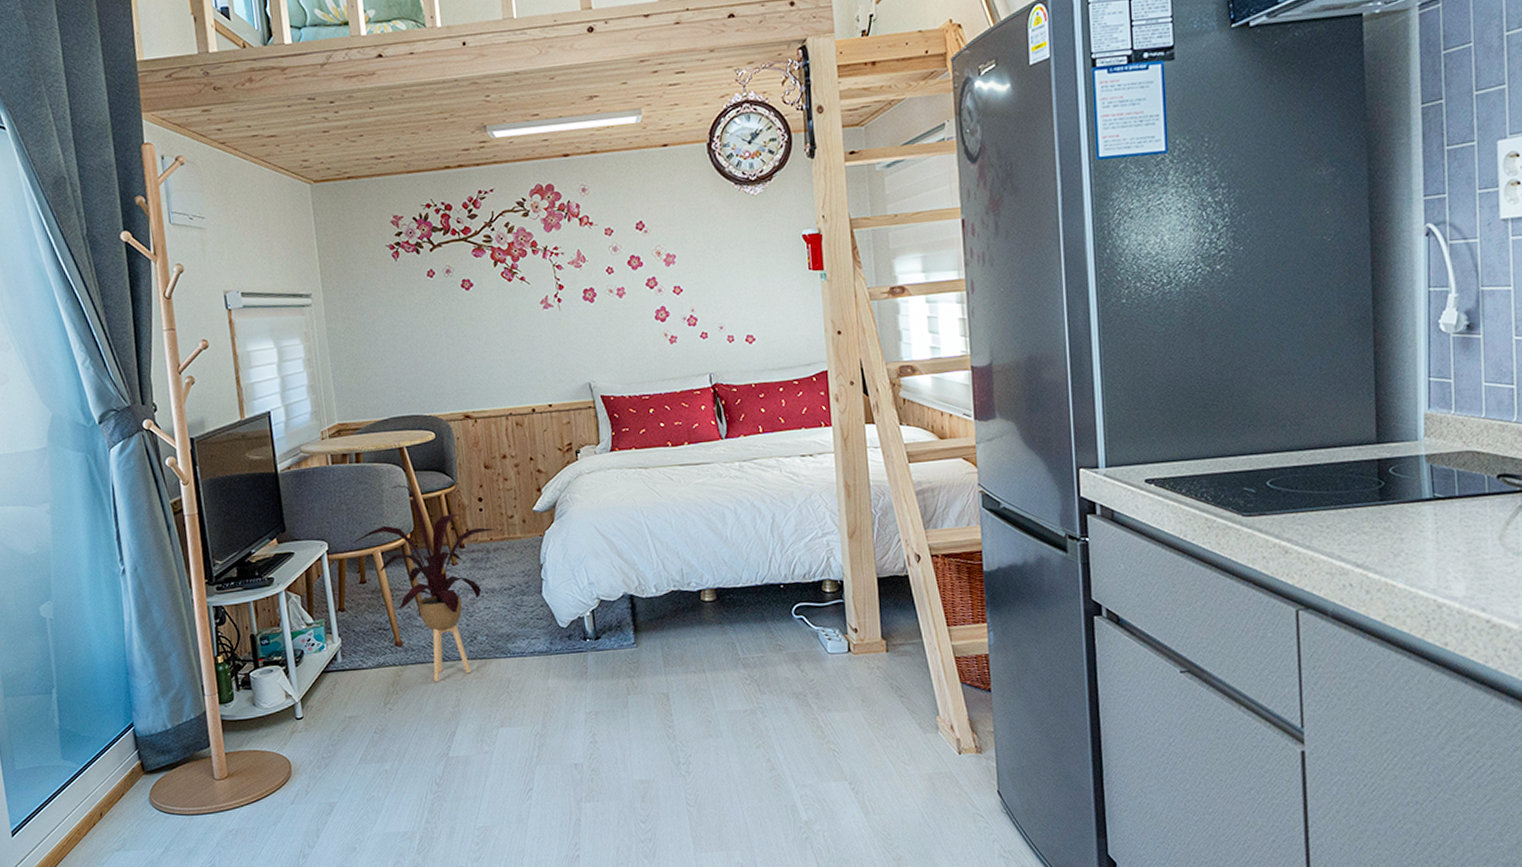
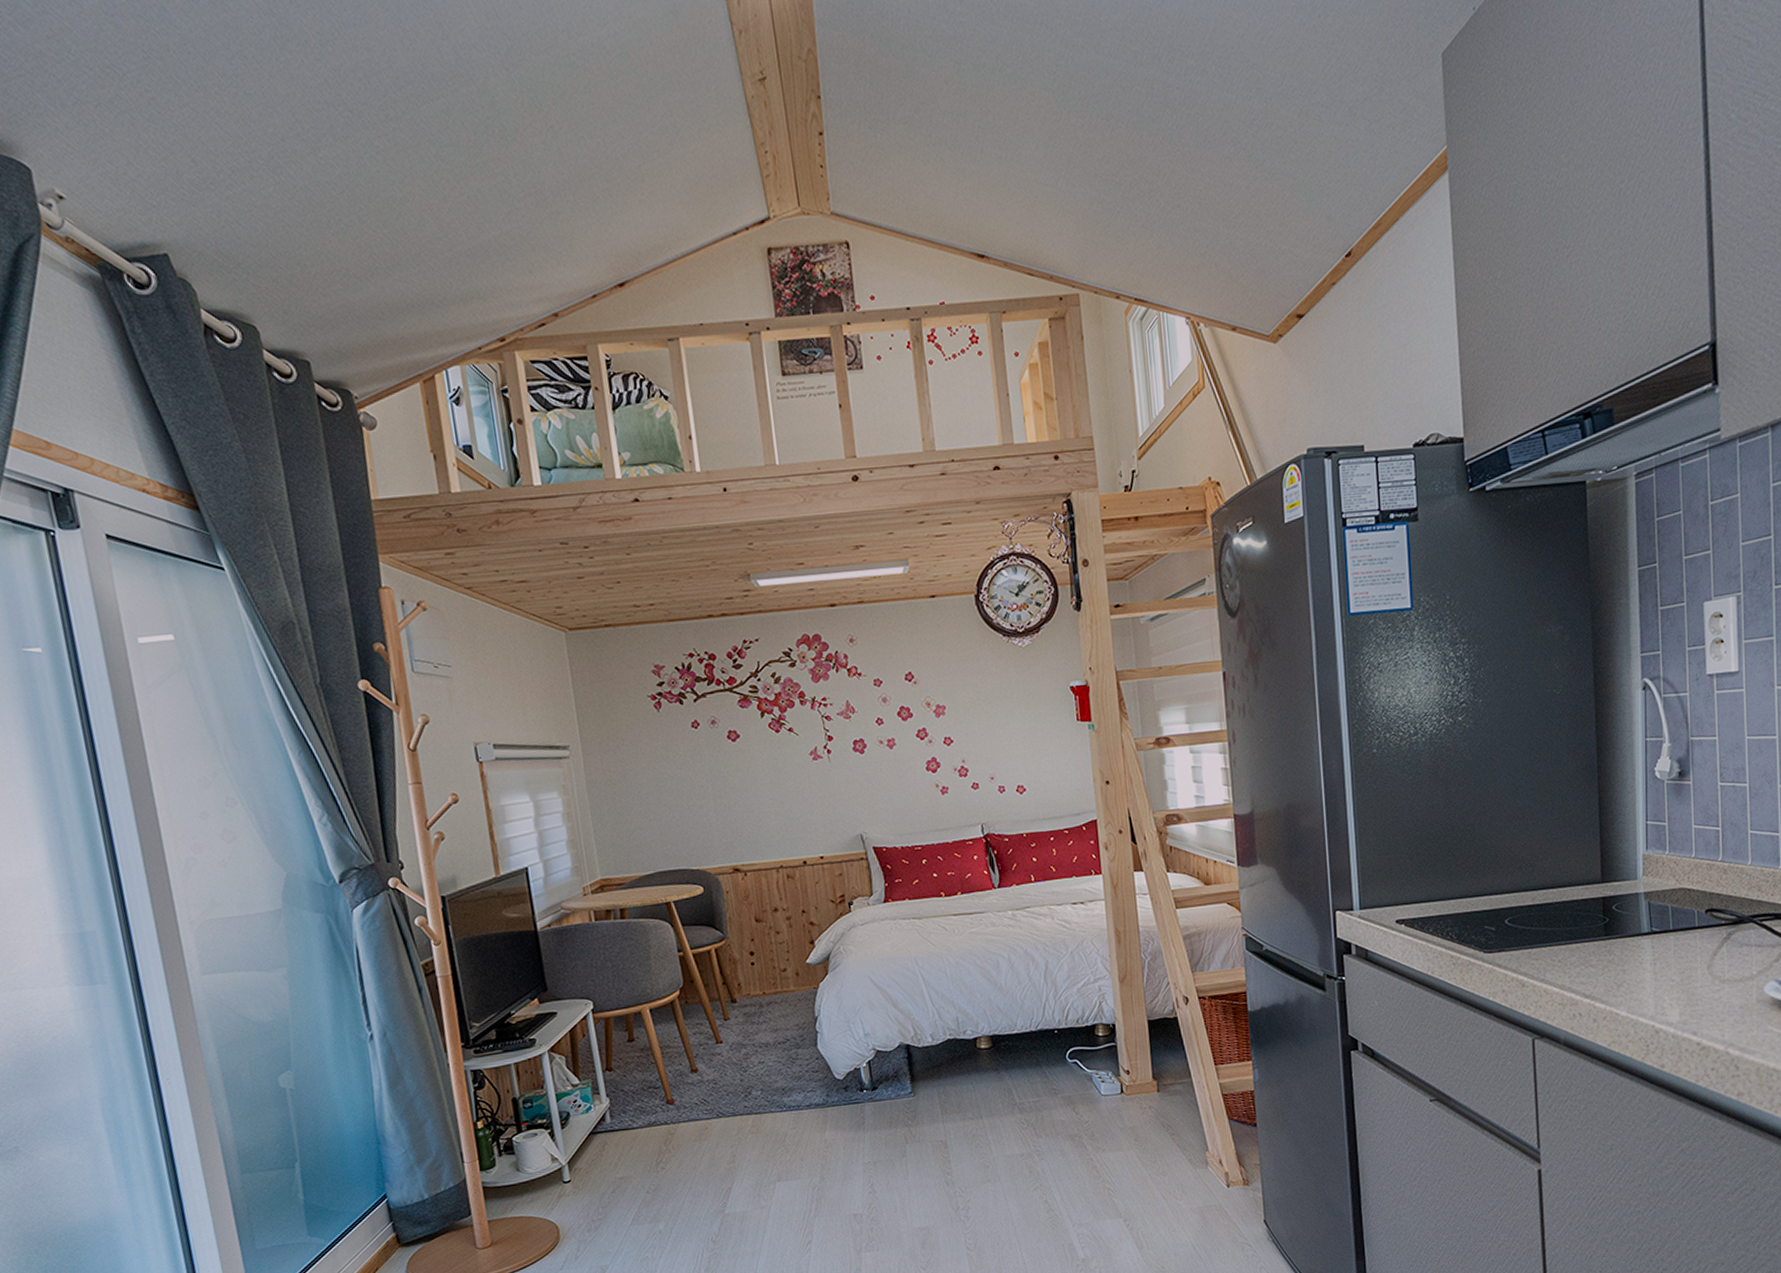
house plant: present [353,485,495,681] -> none [619,940,768,1138]

